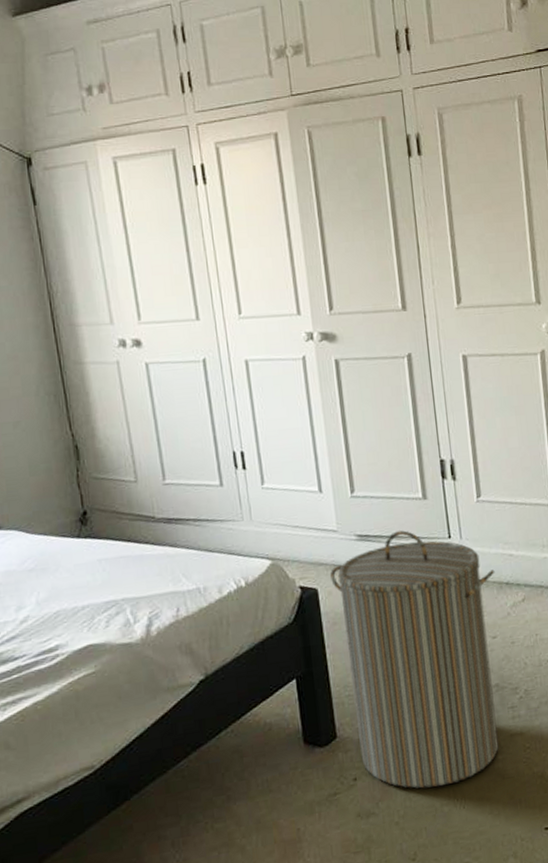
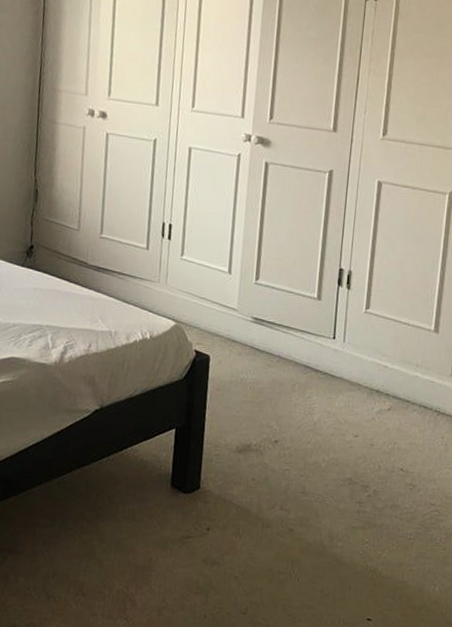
laundry hamper: present [330,530,499,789] -> none [217,322,369,556]

